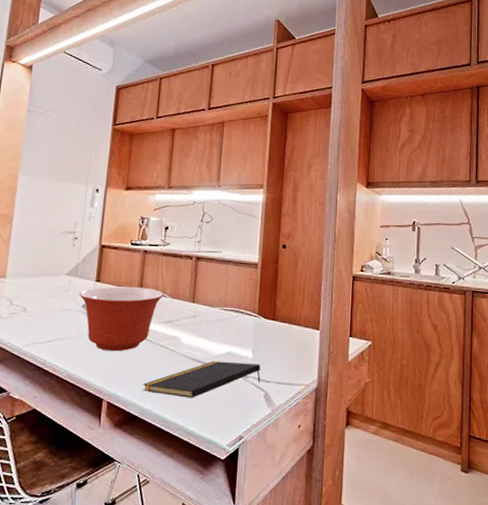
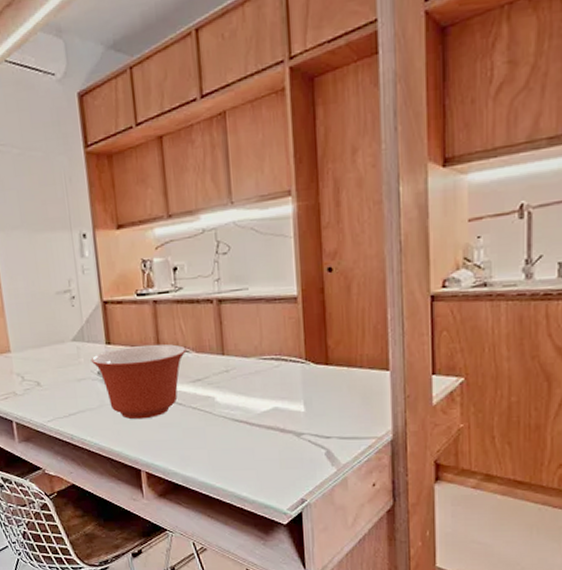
notepad: present [143,360,261,398] -> none [181,418,319,463]

